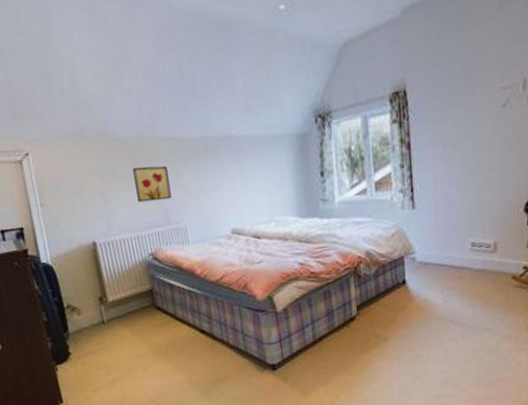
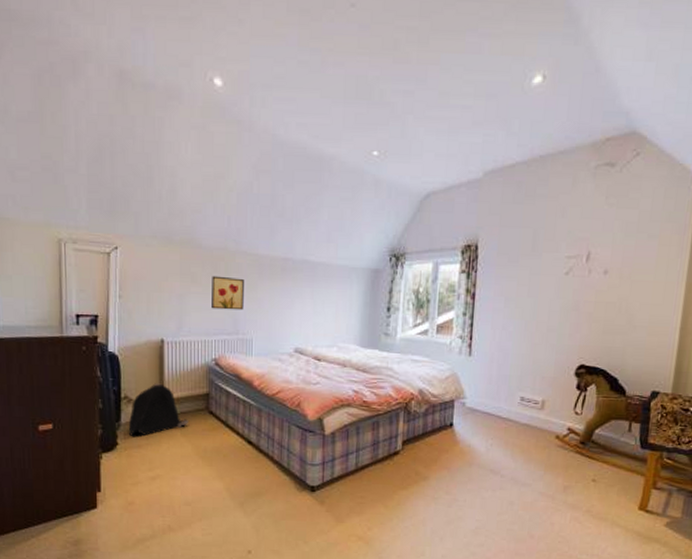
backpack: none [76,287,137,344] -> present [128,383,188,437]

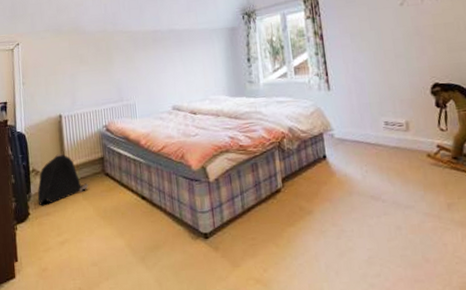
wall art: present [212,275,244,311] -> none [96,53,125,83]

